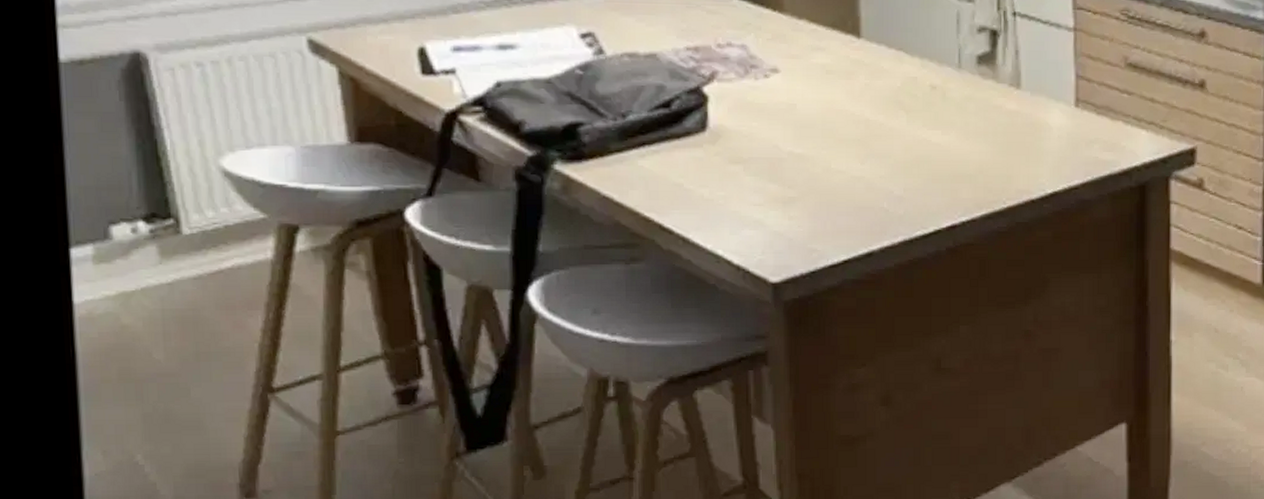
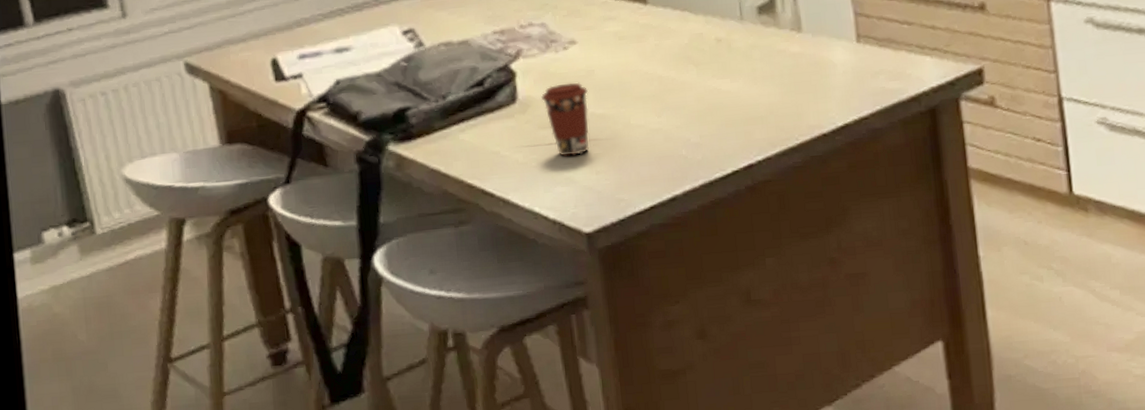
coffee cup: none [734,115,787,196] -> present [540,82,590,156]

